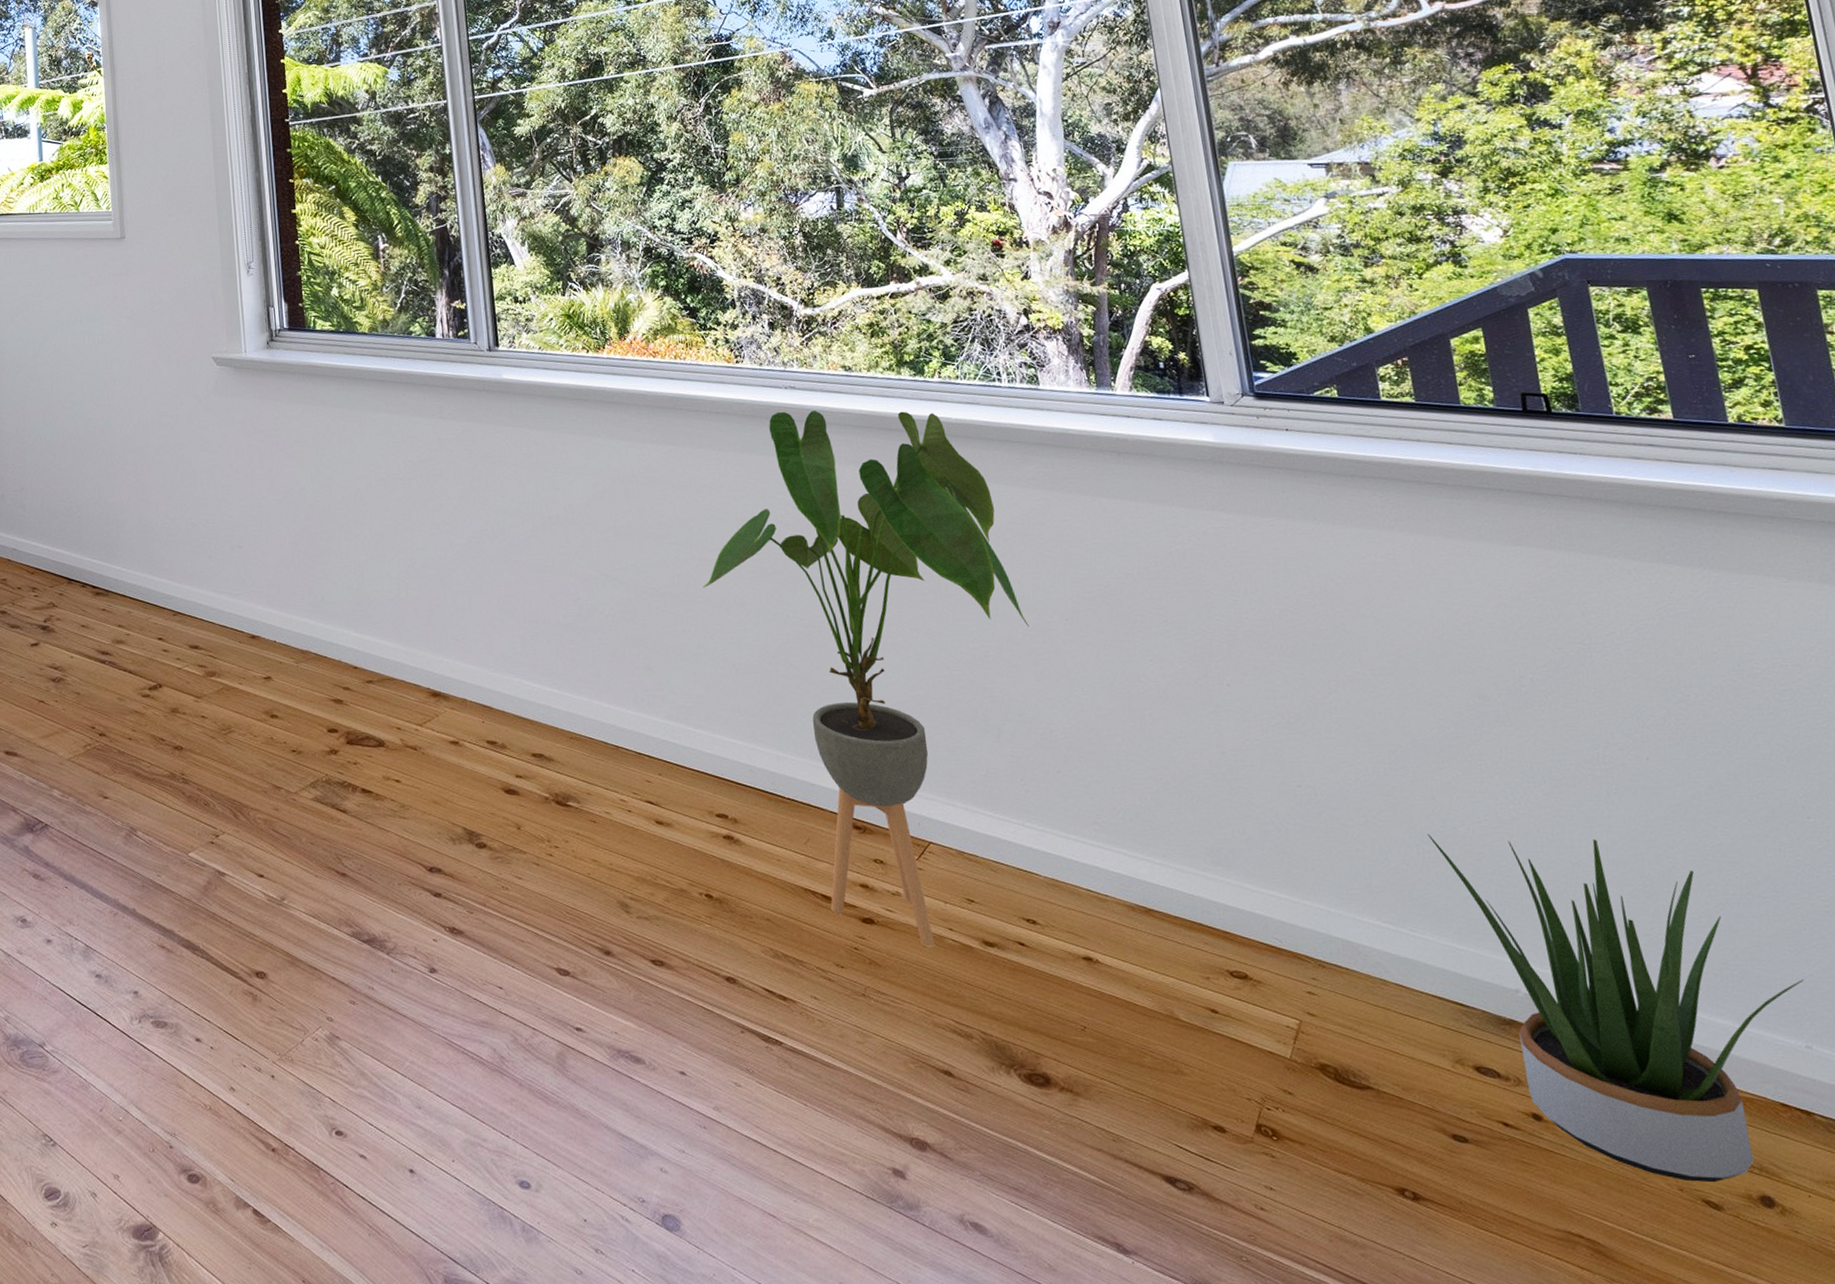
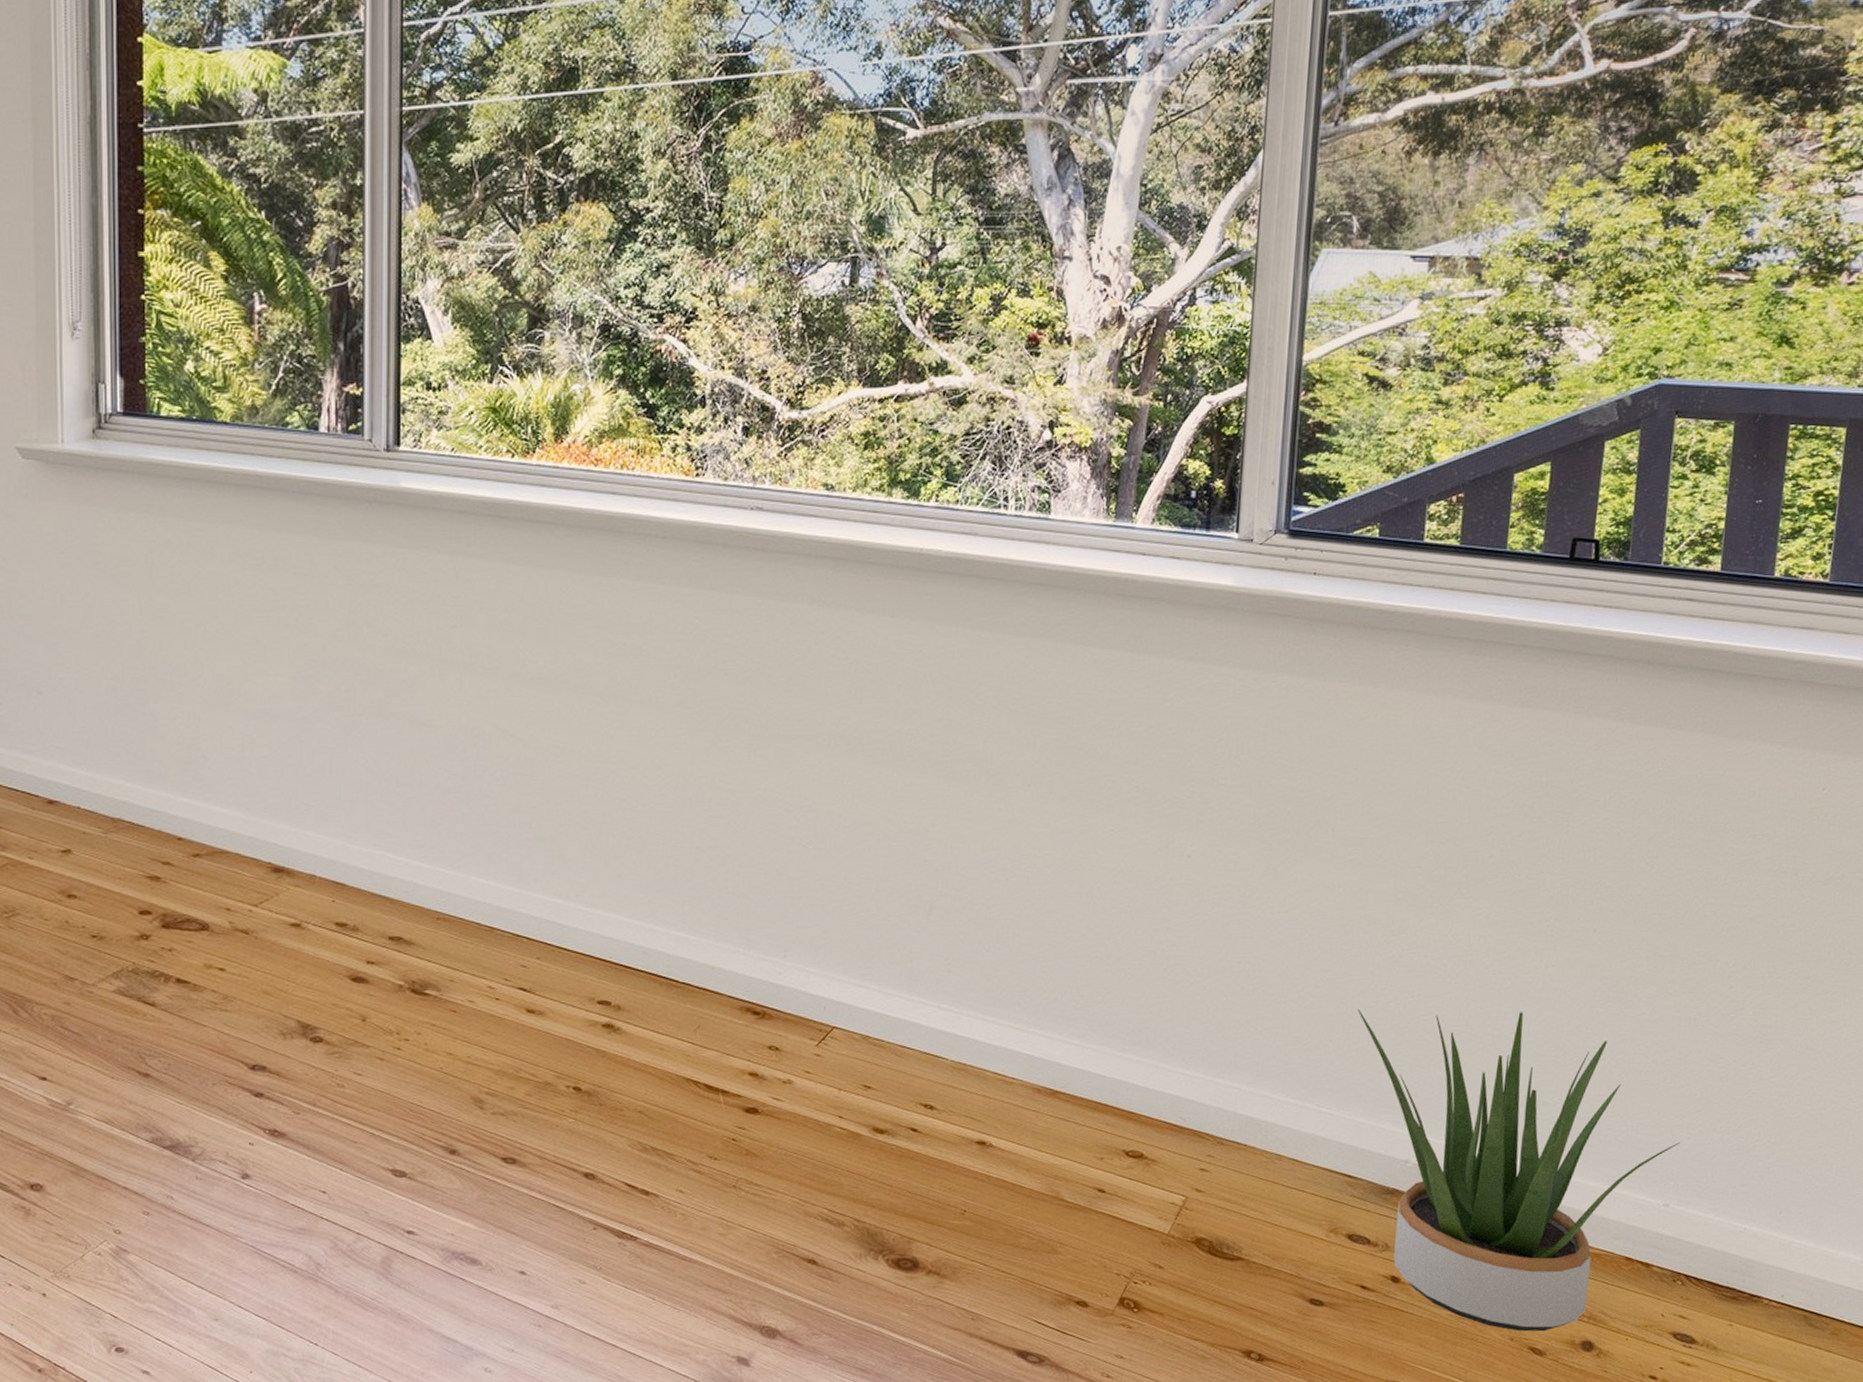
house plant: present [703,411,1029,947] -> none [617,537,986,1136]

